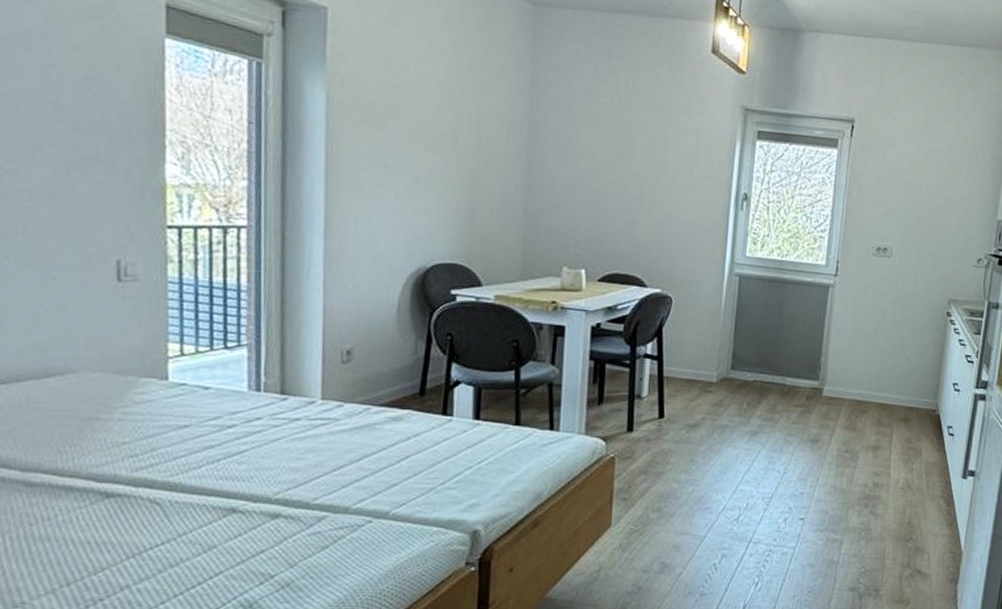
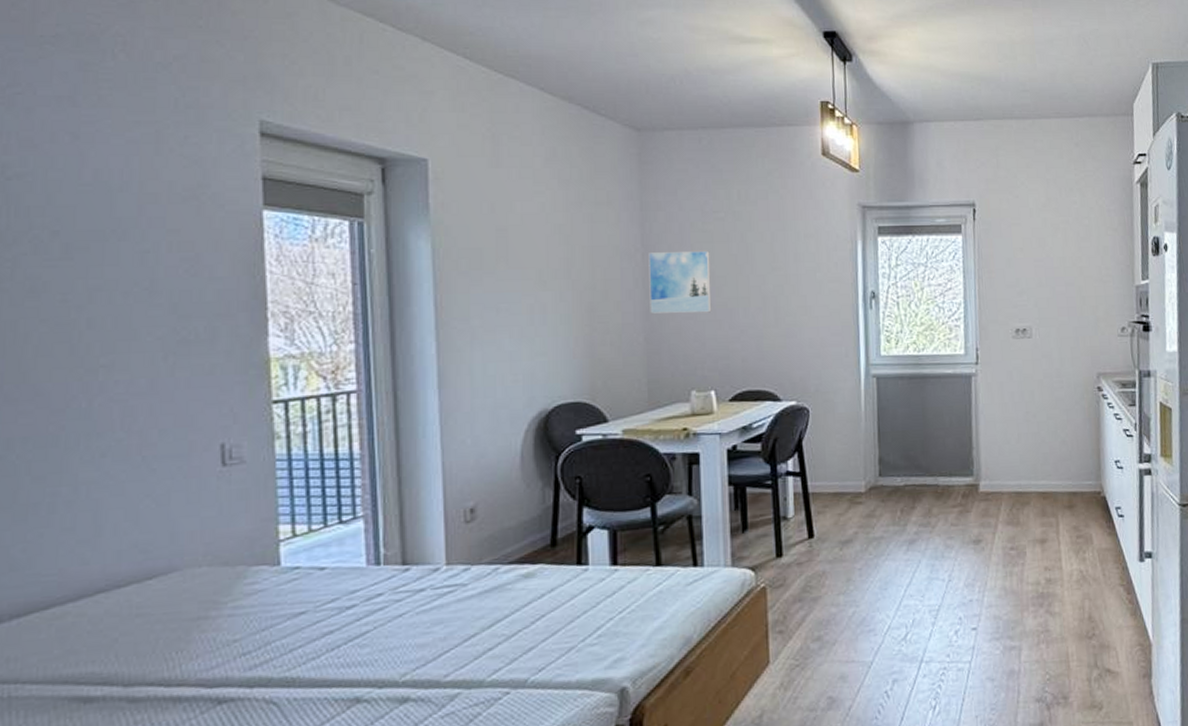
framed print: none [531,128,593,194] -> present [648,250,712,314]

